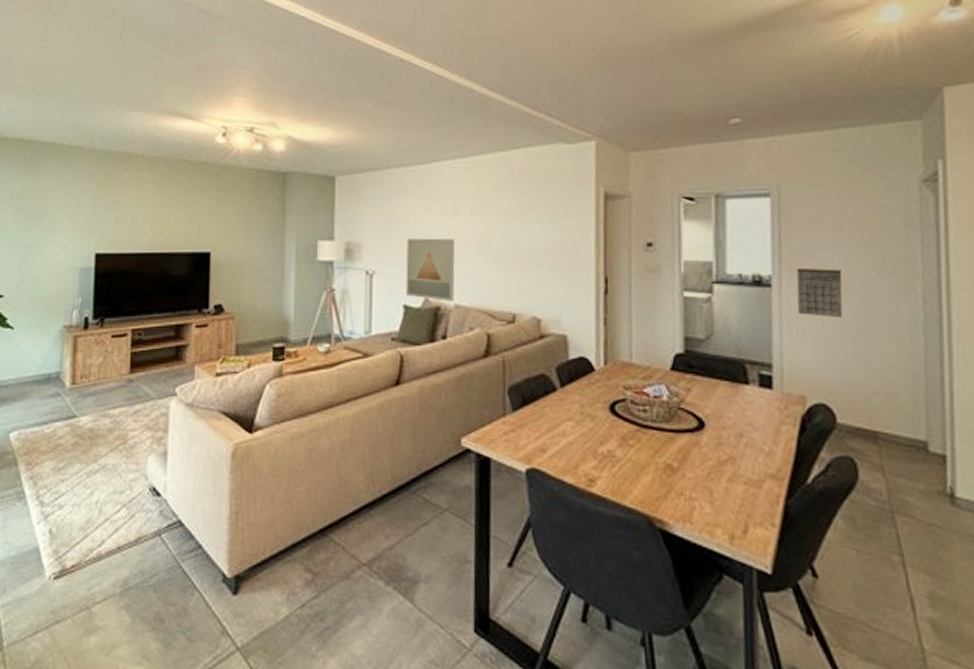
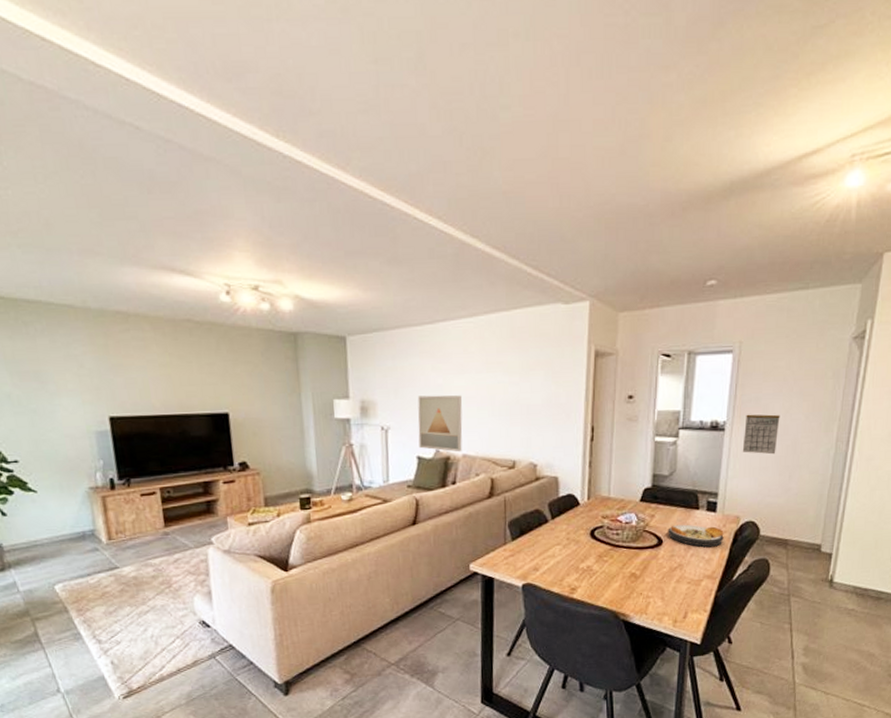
plate: none [710,403,787,436] -> present [668,524,724,547]

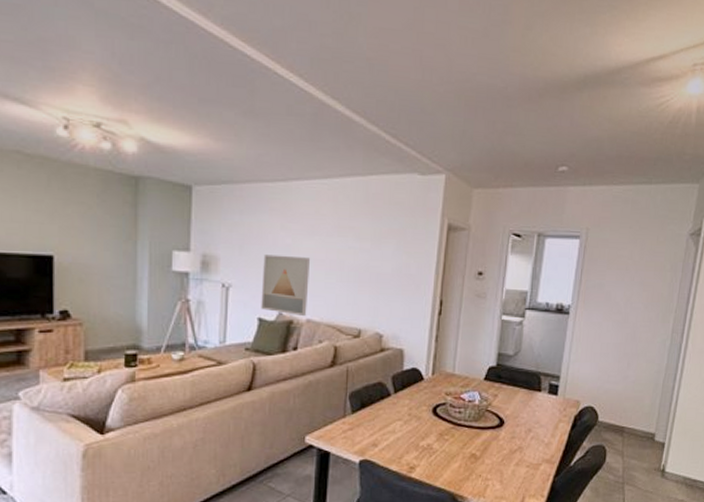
plate: present [668,524,724,547] -> none [510,406,564,431]
calendar: present [742,414,780,455] -> none [584,299,622,341]

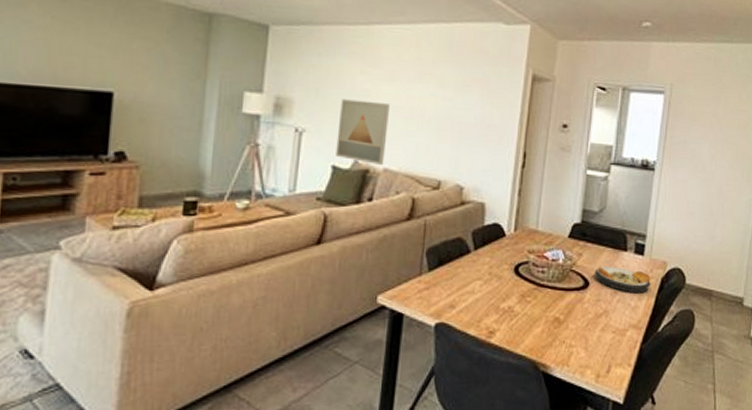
plate: none [510,406,564,431] -> present [595,266,651,294]

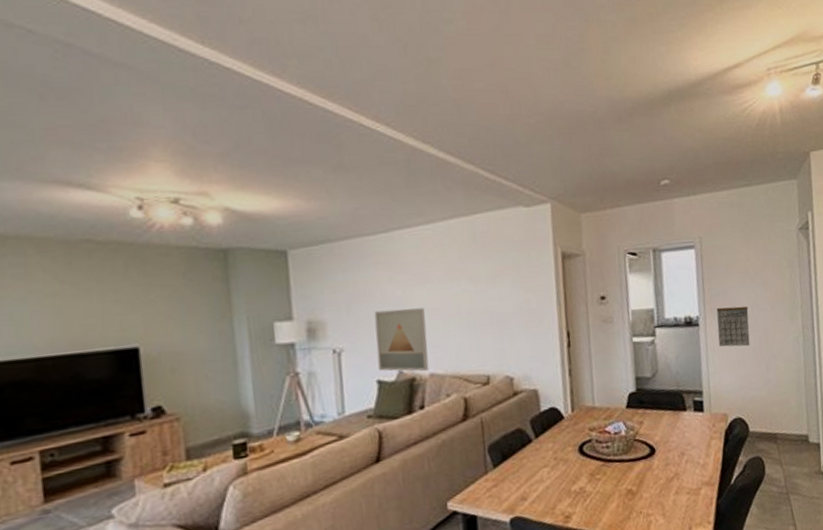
plate: present [595,266,651,294] -> none [658,427,716,451]
calendar: none [670,156,707,200] -> present [716,306,750,347]

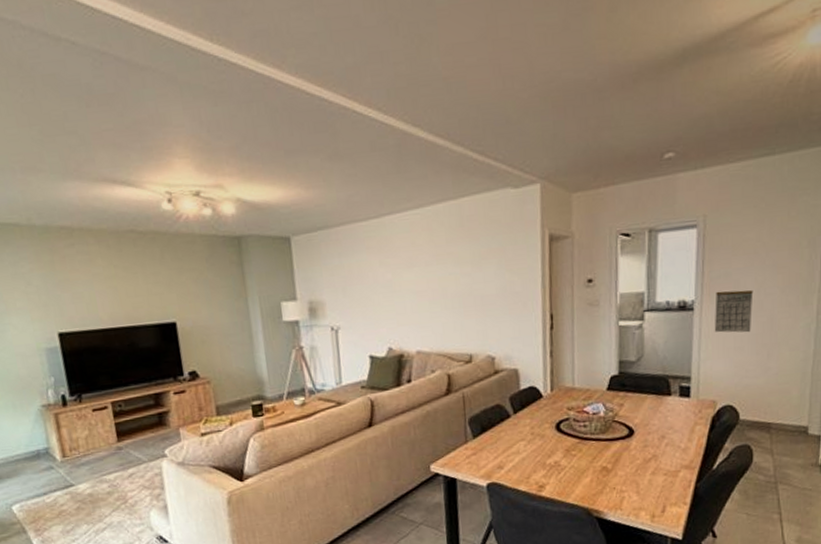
wall art: present [374,308,429,372] -> none [366,290,416,349]

